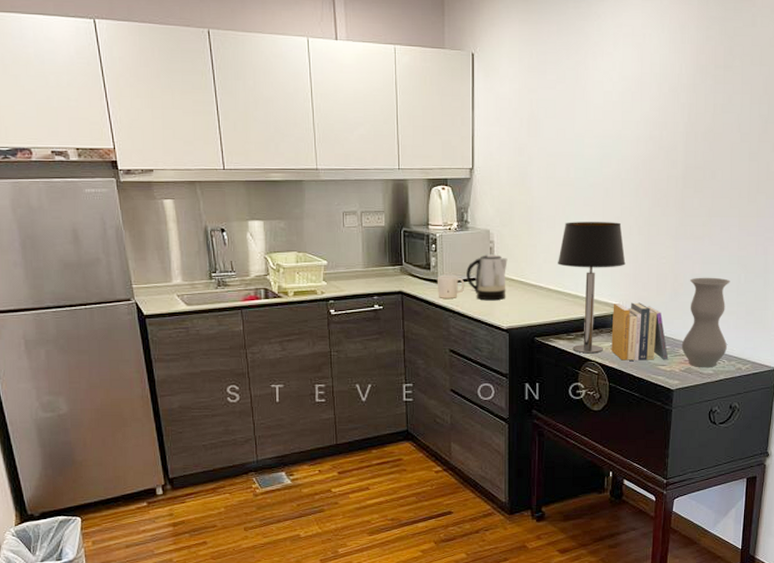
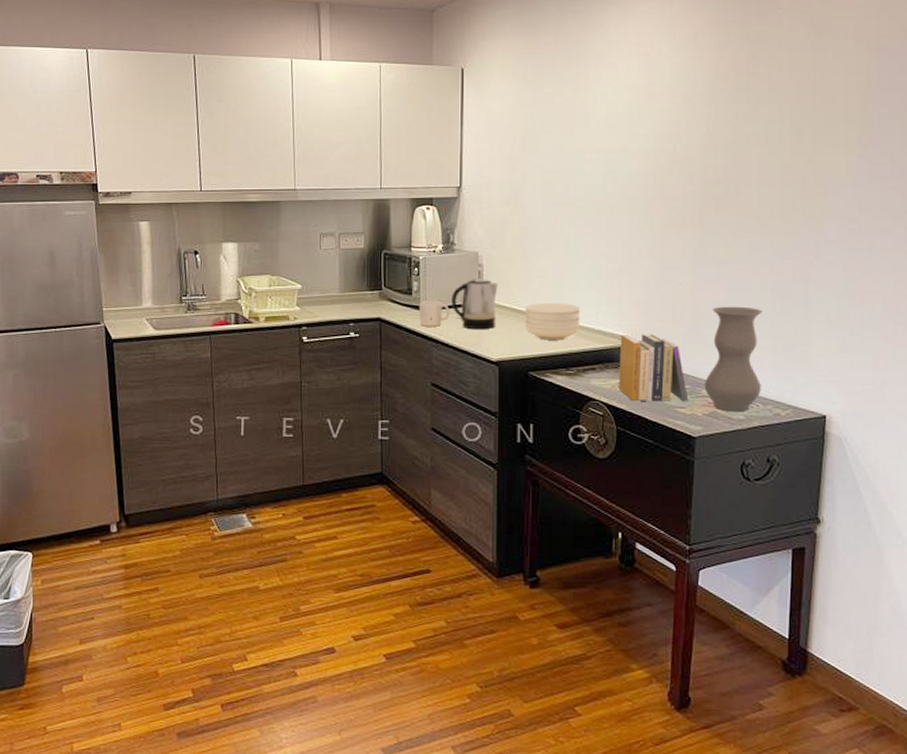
bowl: none [531,275,580,309] -> present [524,302,581,341]
table lamp: present [558,222,626,354] -> none [555,243,635,392]

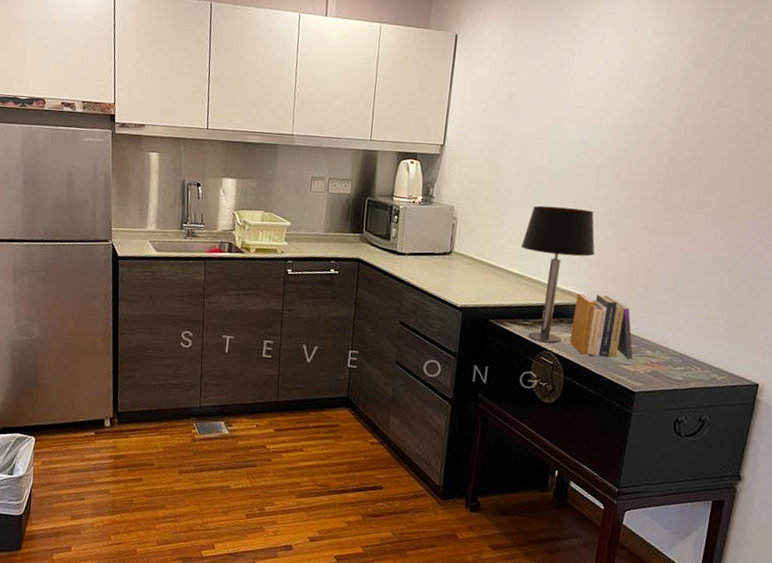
mug: present [418,300,450,327] -> none [394,247,423,271]
kettle: present [451,279,498,330] -> none [425,230,469,277]
bowl: present [524,302,581,341] -> none [490,257,543,294]
table lamp: none [555,243,635,392] -> present [521,205,595,343]
vase: present [704,306,763,413] -> none [648,275,711,374]

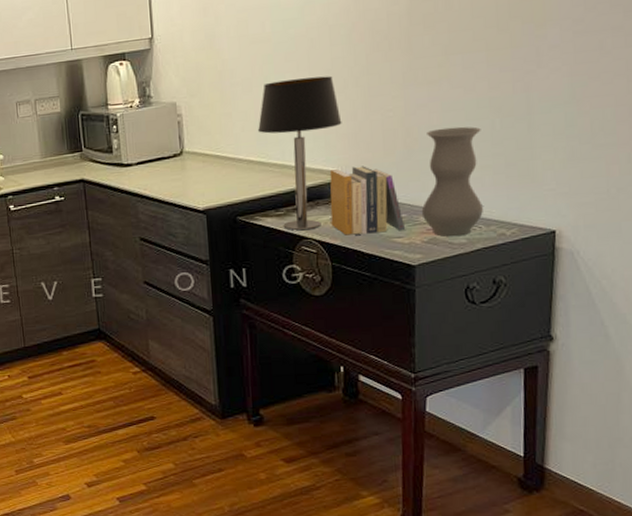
vase: none [648,275,711,374] -> present [421,126,483,237]

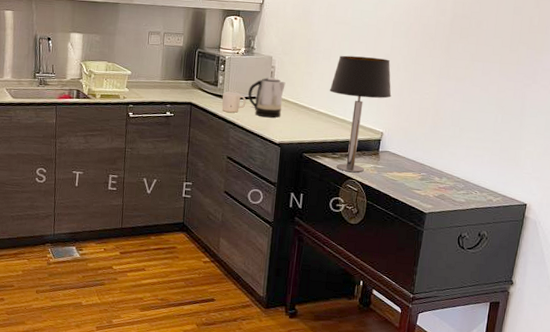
mug: none [120,156,153,183] -> present [222,92,246,113]
kettle: none [153,128,201,181] -> present [248,77,286,118]
books: present [329,166,404,235] -> none [371,130,424,186]
vase: present [421,126,483,237] -> none [437,114,488,197]

